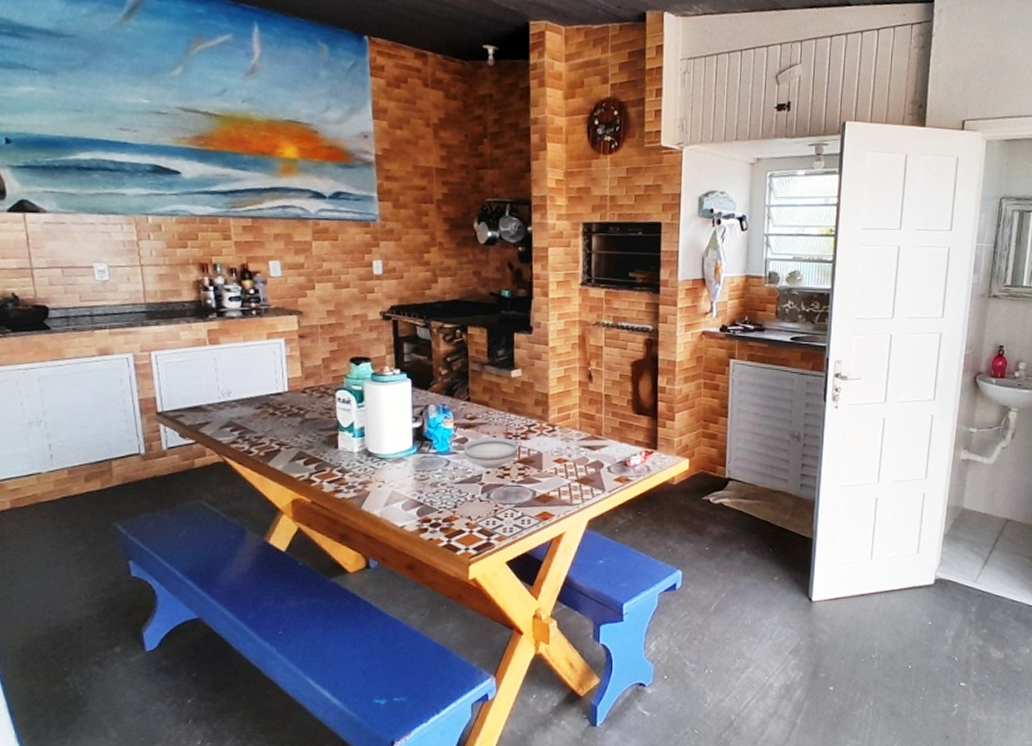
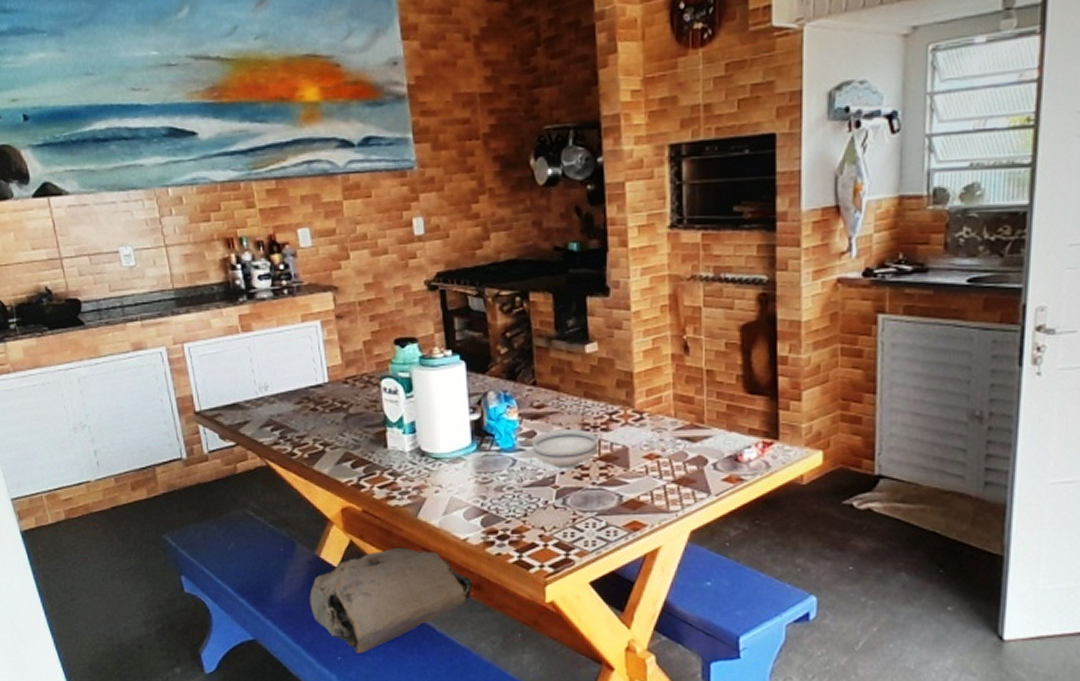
bag: none [256,534,407,628] -> present [309,547,473,654]

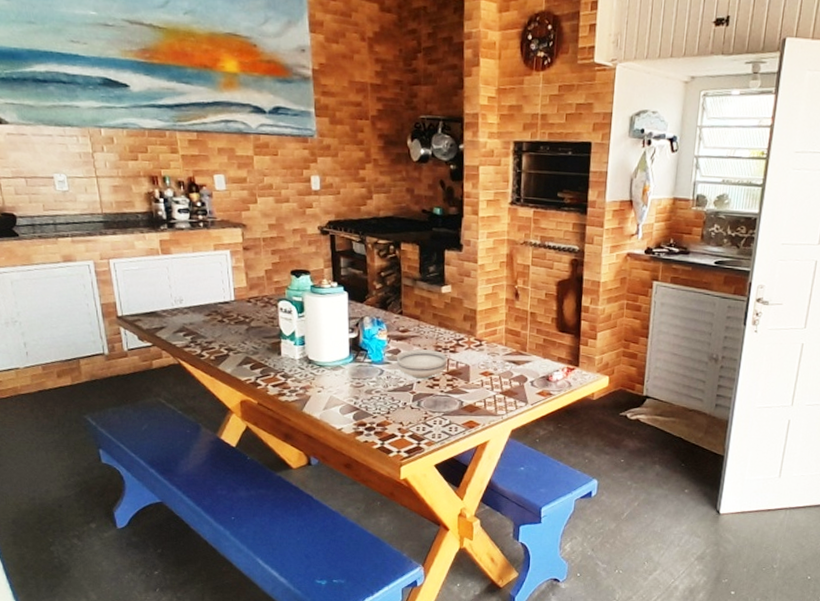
bag: present [309,547,473,654] -> none [210,433,344,515]

